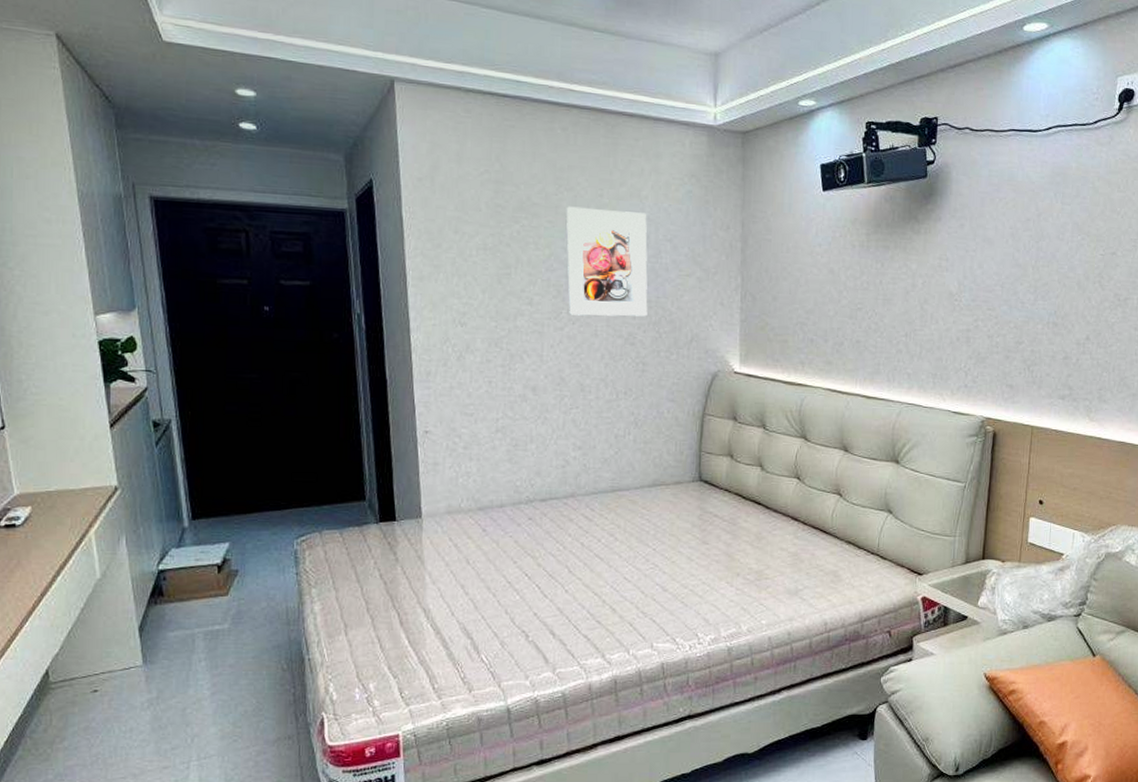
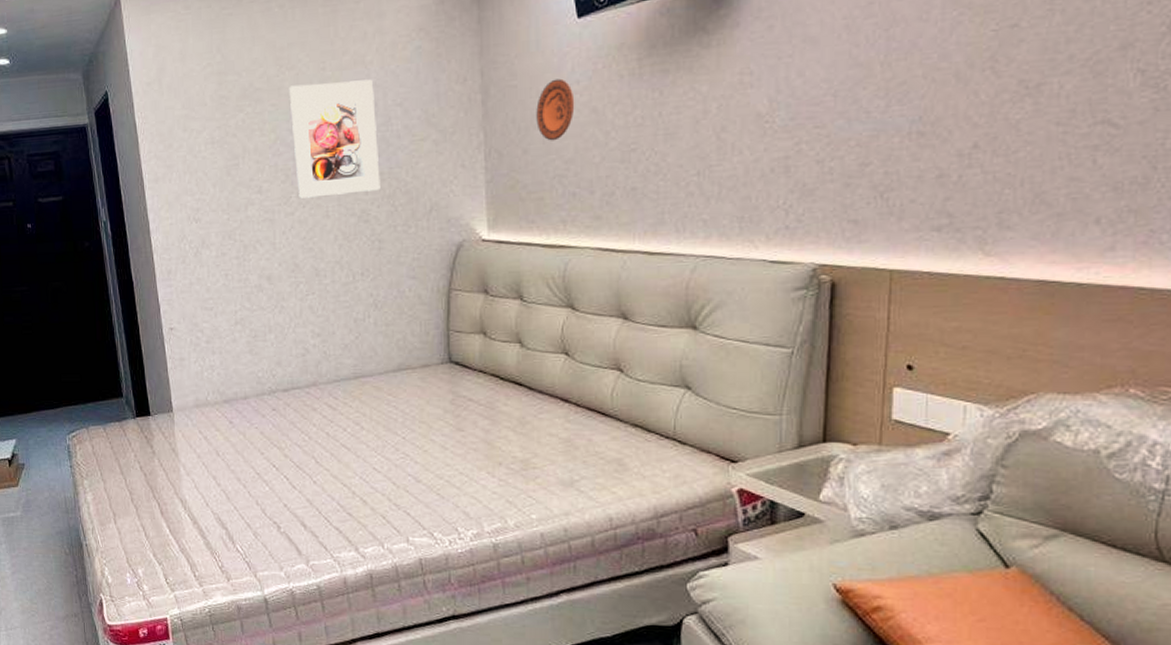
decorative plate: none [785,239,817,293] -> present [536,78,575,141]

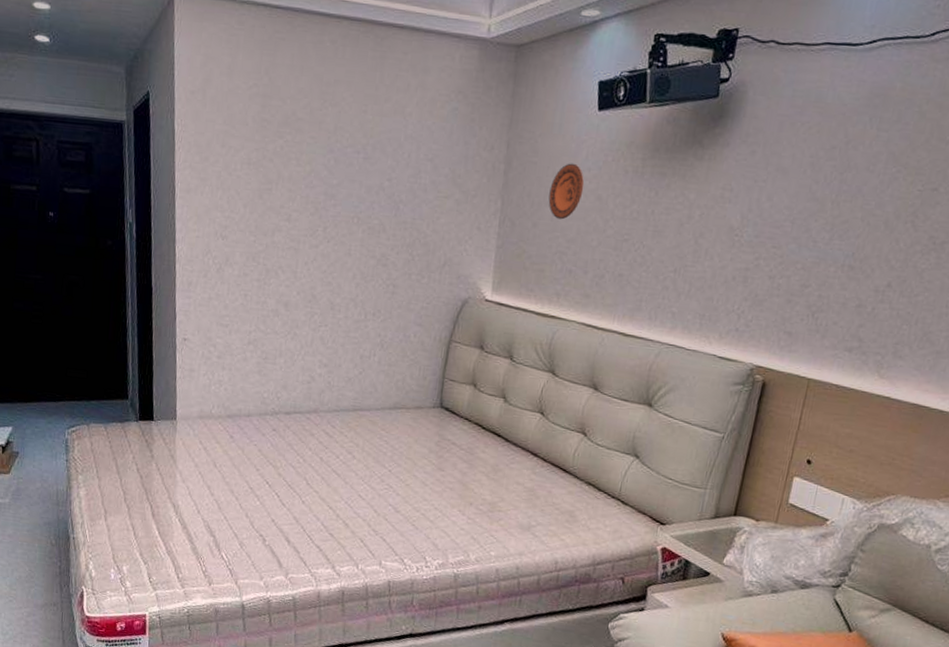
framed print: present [288,79,381,199] -> none [324,122,409,238]

